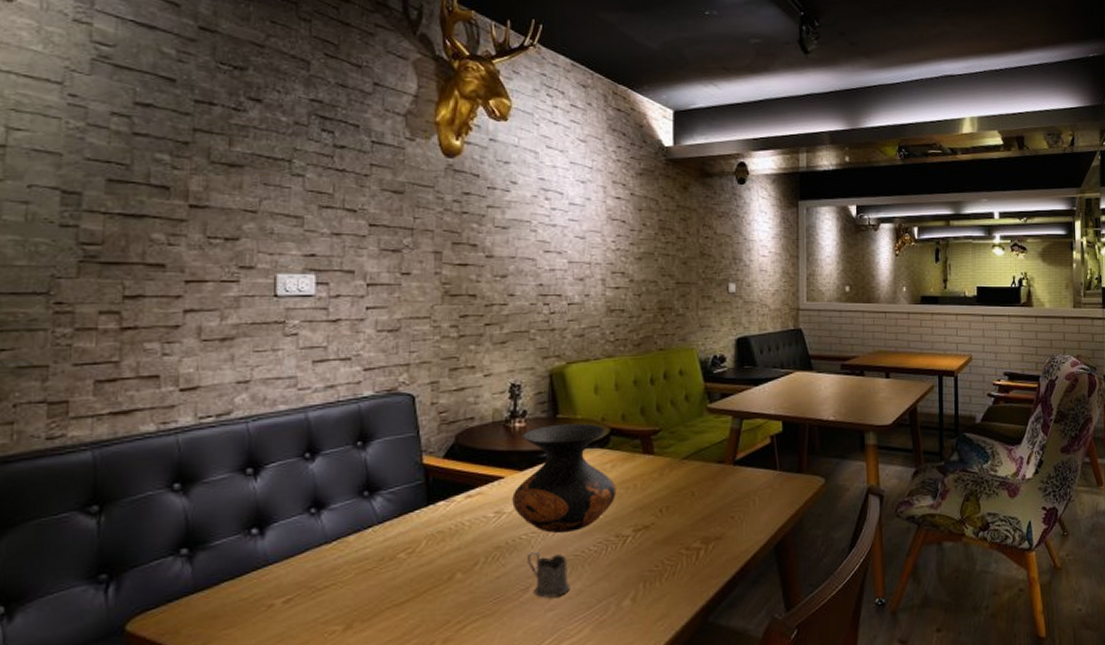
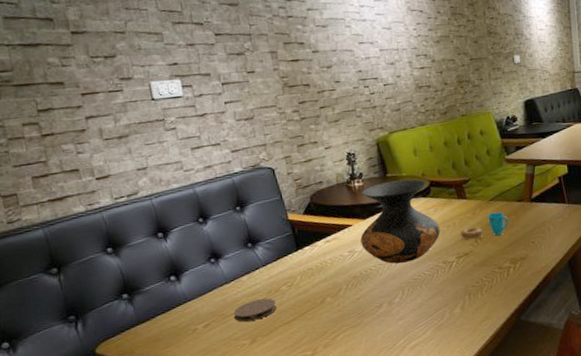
coaster: none [327,568,388,599] -> present [233,298,277,322]
tea glass holder: present [528,551,571,598] -> none [378,278,414,311]
cup: none [641,474,705,510] -> present [460,212,509,241]

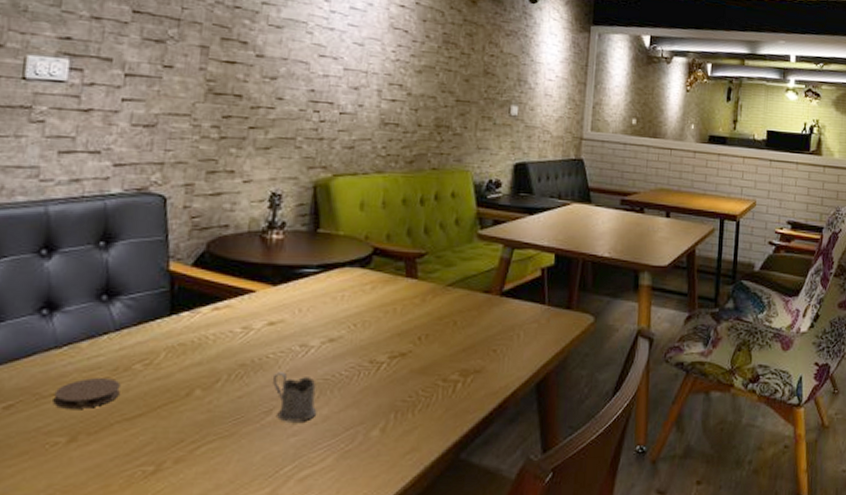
vase: present [360,179,441,264] -> none [262,239,375,354]
tea glass holder: none [378,278,414,311] -> present [273,372,317,422]
cup: present [460,212,509,241] -> none [399,302,468,337]

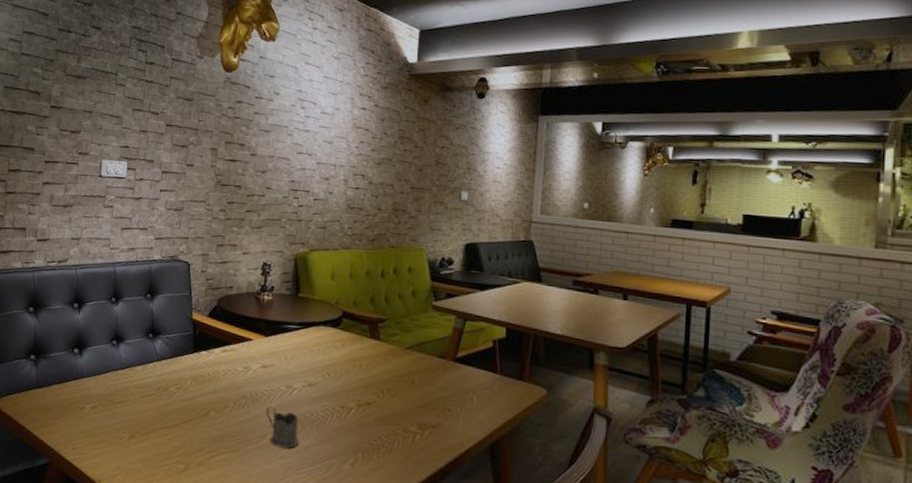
coaster: present [53,378,121,409] -> none [120,393,162,416]

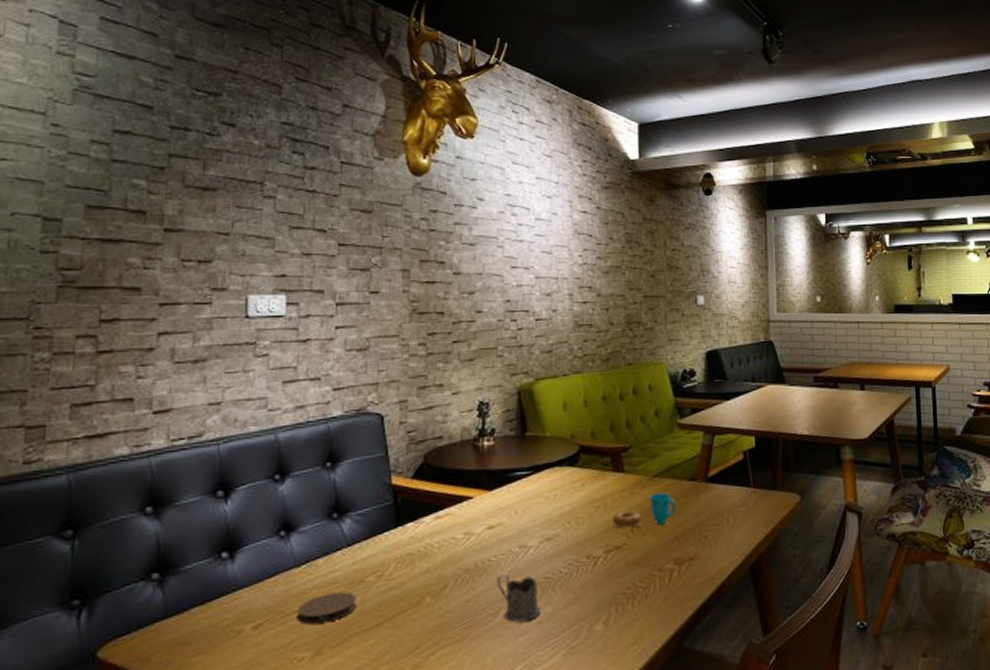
coaster: none [120,393,162,416] -> present [296,592,356,624]
cup: none [365,363,425,392] -> present [612,492,677,530]

